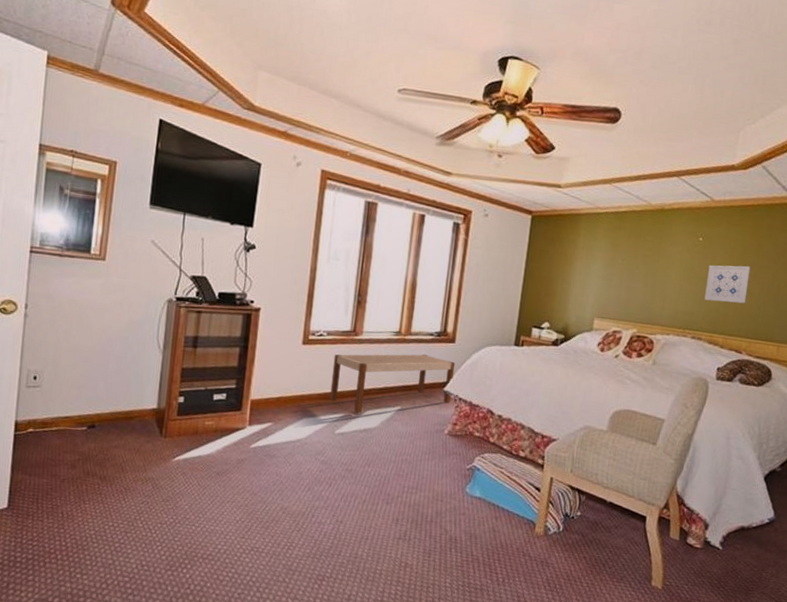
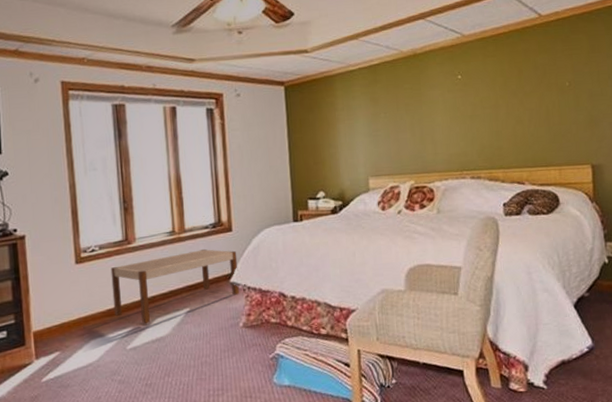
wall art: present [704,265,751,304] -> none [473,94,518,138]

